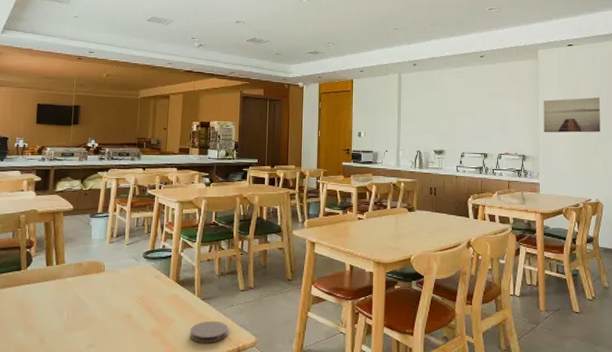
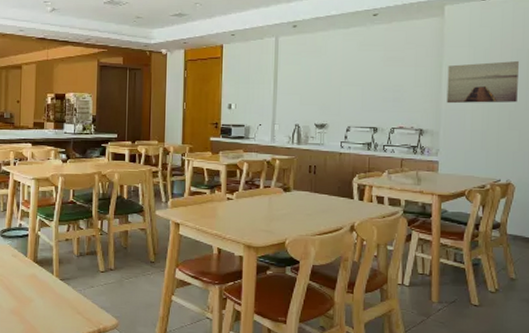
coaster: present [190,320,229,343] -> none [49,301,89,324]

